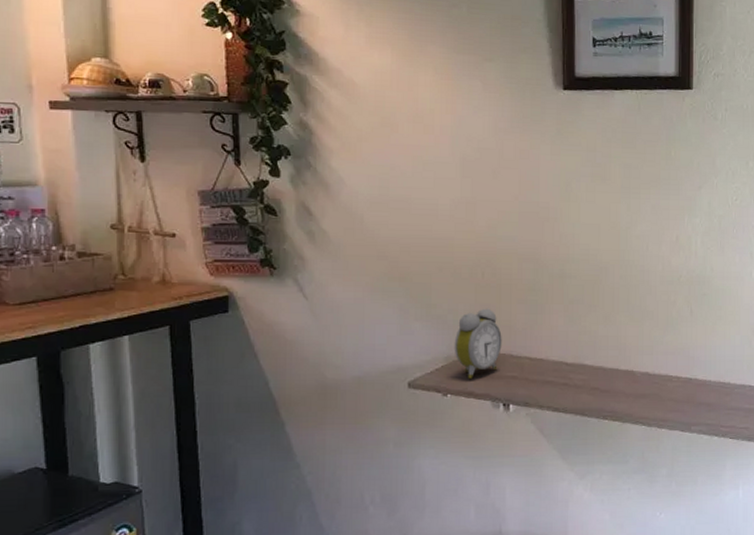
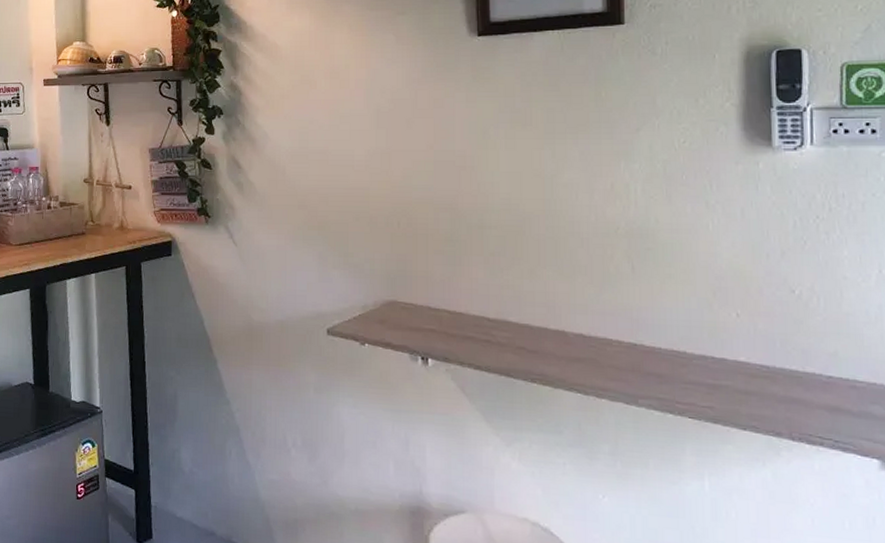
alarm clock: present [454,308,502,379] -> none [371,258,419,329]

